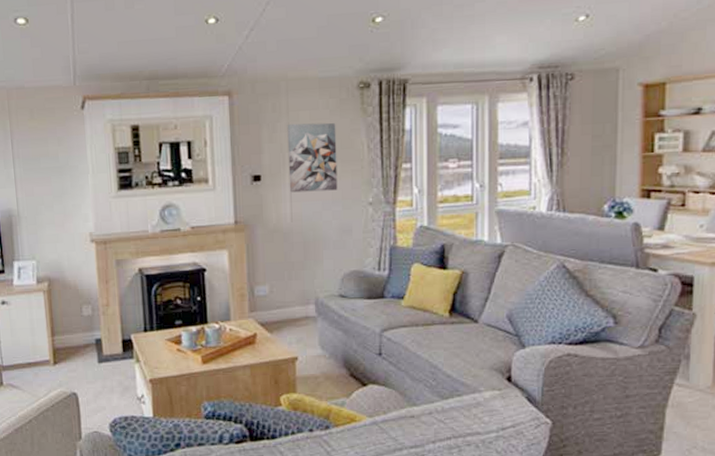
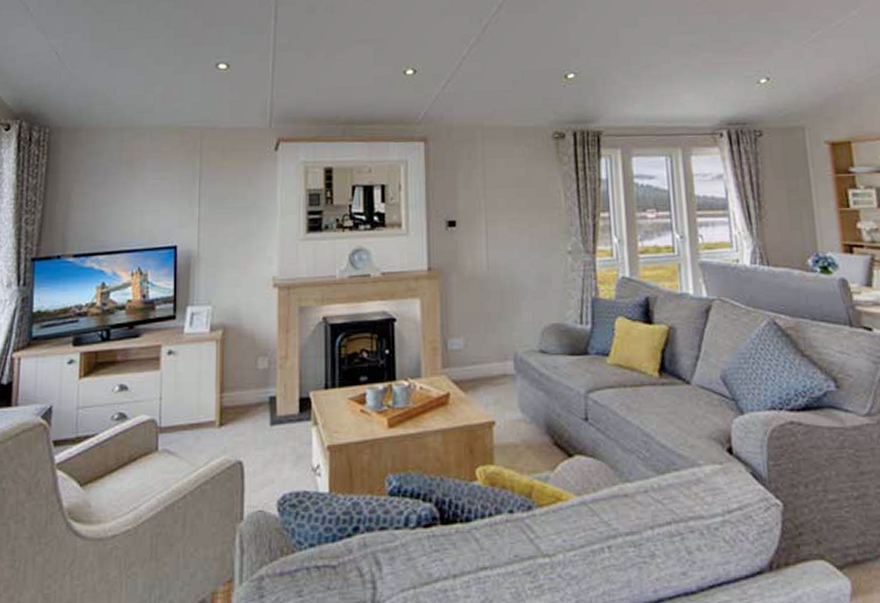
wall art: present [287,122,338,193] -> none [483,170,535,239]

